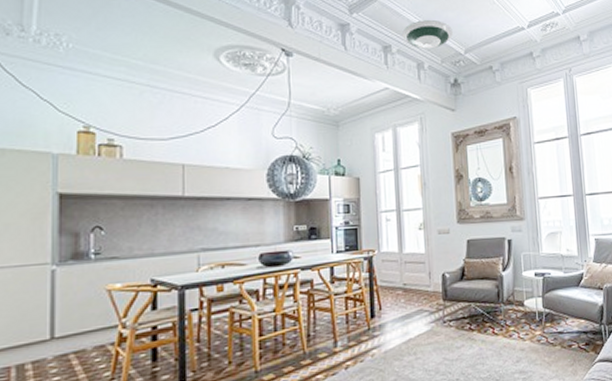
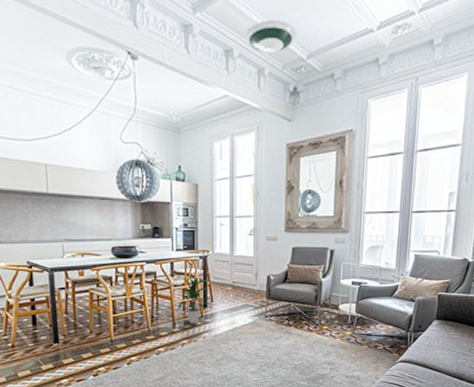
indoor plant: none [339,283,381,340] -> present [177,278,213,324]

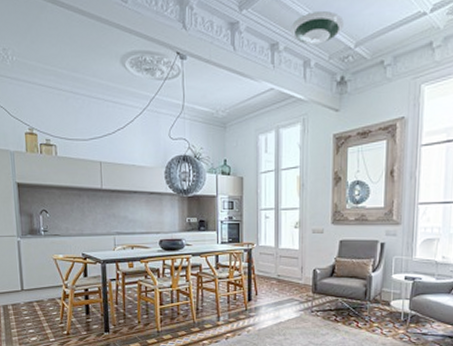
indoor plant: present [177,278,213,324] -> none [222,271,257,317]

